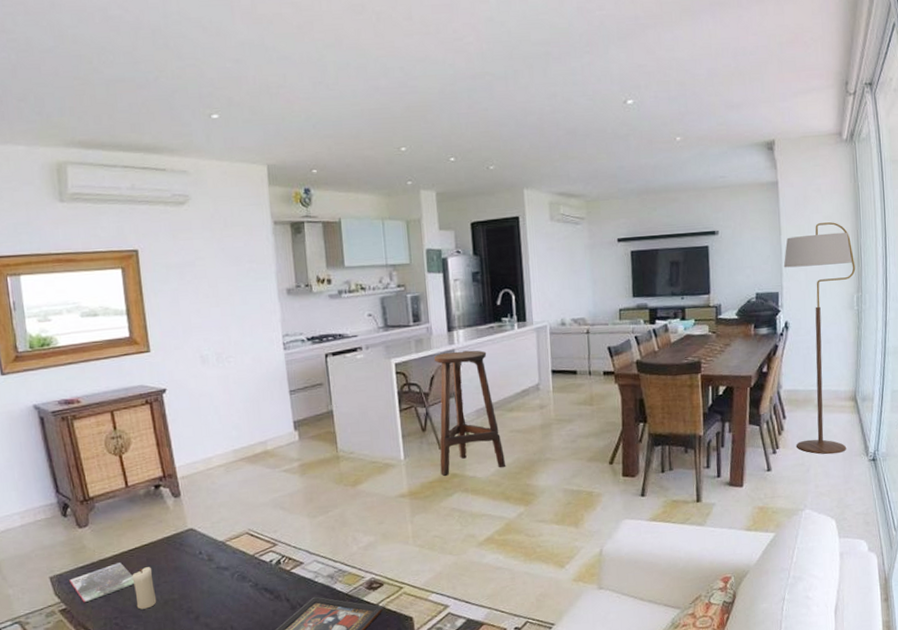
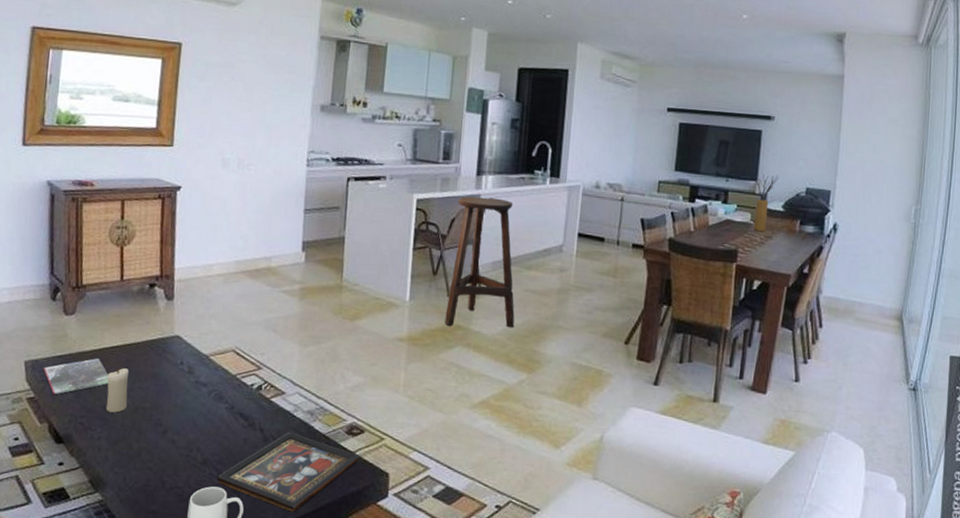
vase: none [708,285,730,342] -> present [753,174,779,232]
floor lamp: present [783,222,856,454] -> none [830,125,917,375]

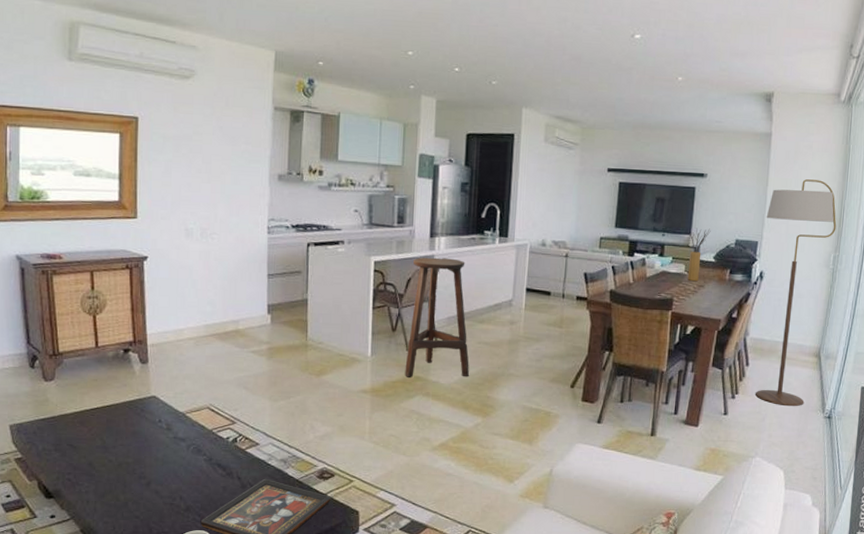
magazine: present [43,358,109,395] -> none [28,420,92,455]
candle: present [105,368,130,413] -> none [90,428,111,469]
floor lamp: none [830,125,917,375] -> present [755,179,837,406]

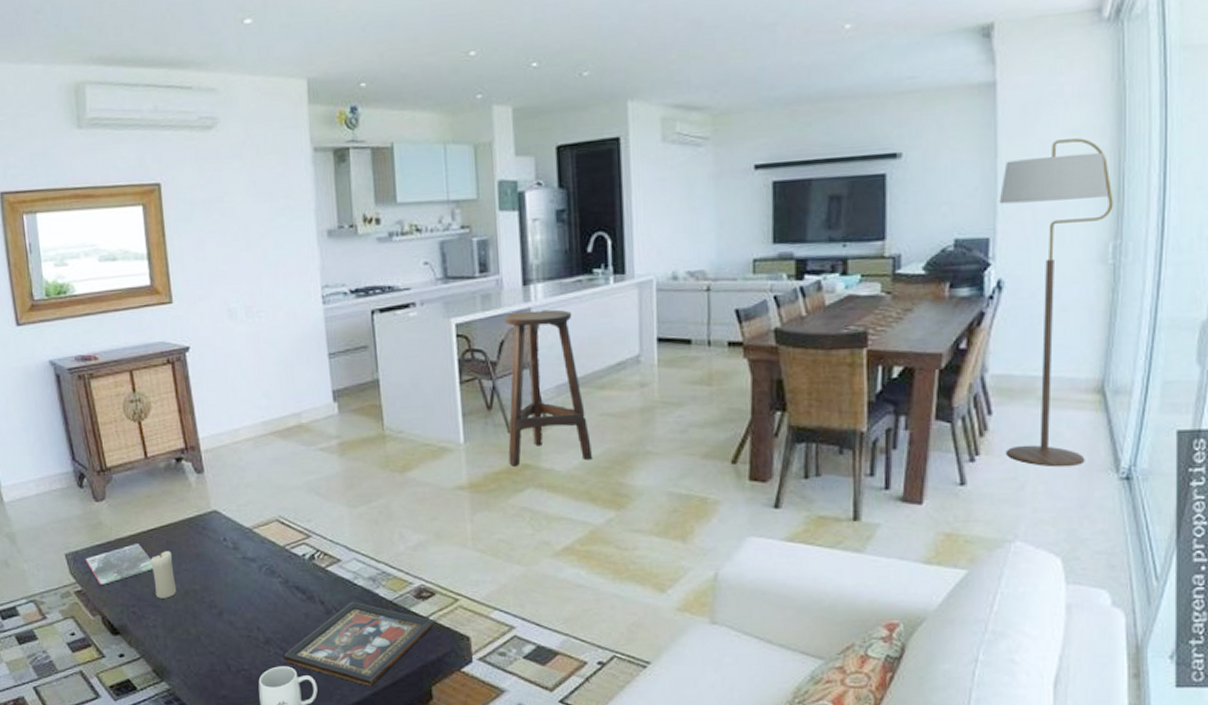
magazine: none [28,420,92,455] -> present [85,544,154,586]
candle: none [90,428,111,469] -> present [150,551,177,599]
vase: present [687,228,711,282] -> none [883,228,915,305]

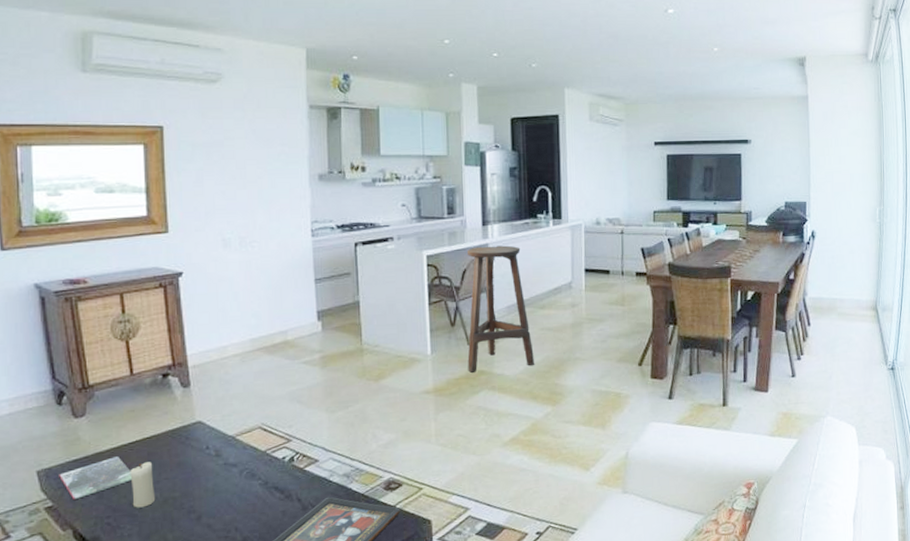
floor lamp: present [998,138,1113,466] -> none [811,138,878,362]

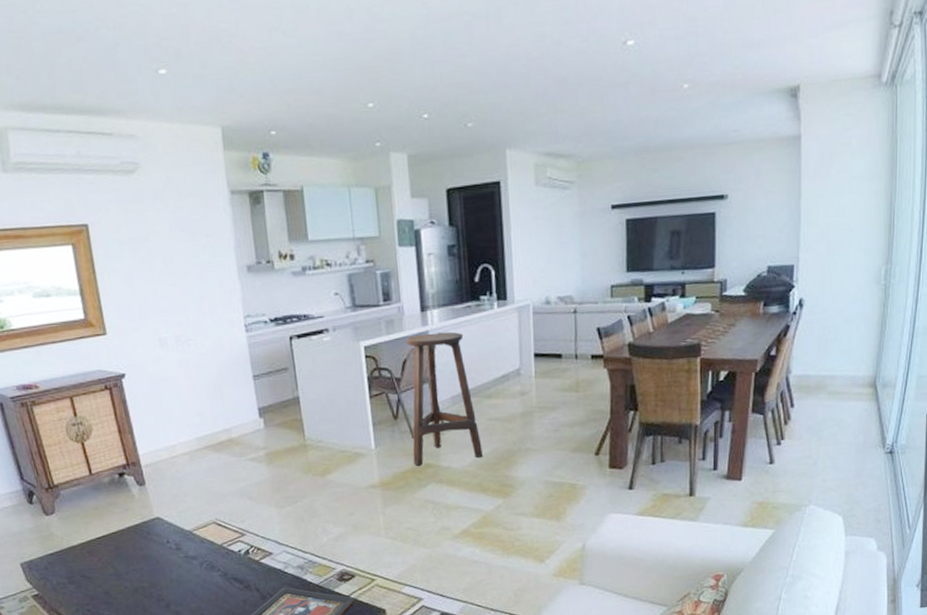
magazine: present [59,456,133,501] -> none [40,550,105,590]
candle: present [130,462,156,508] -> none [101,555,127,597]

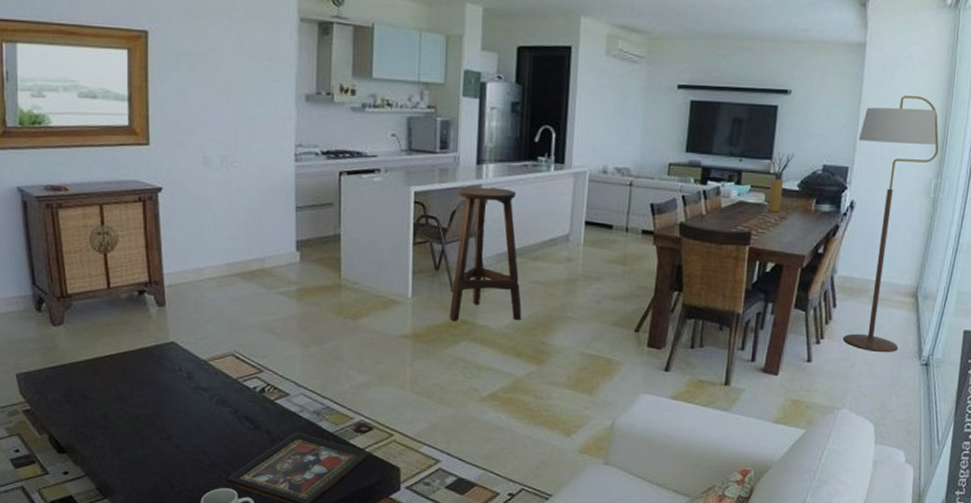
vase: none [713,258,738,322] -> present [767,152,795,213]
floor lamp: none [801,182,886,446] -> present [843,96,939,352]

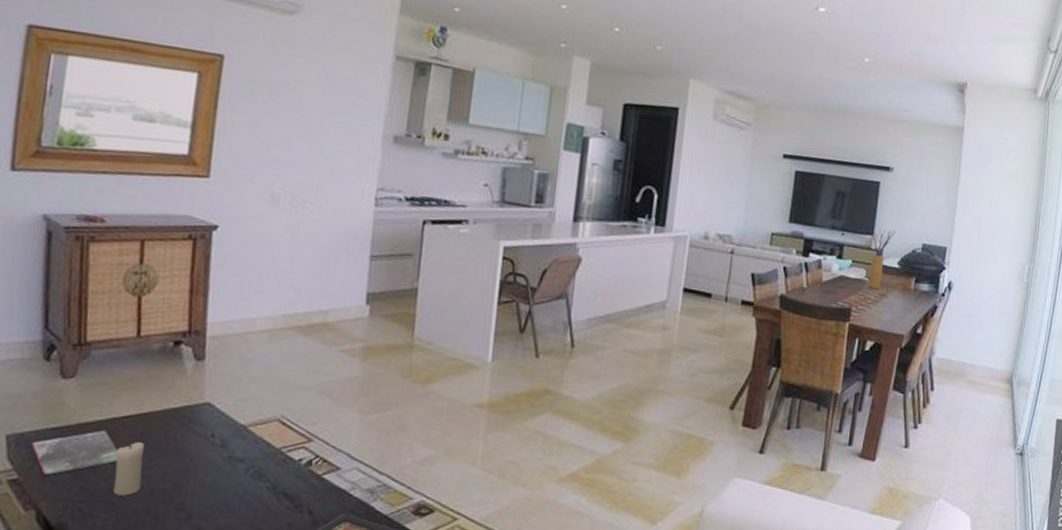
magazine: none [37,368,107,407] -> present [31,431,119,476]
candle: none [104,377,128,421] -> present [112,442,145,496]
bar stool: present [449,186,522,321] -> none [531,244,613,391]
floor lamp: present [843,96,939,352] -> none [940,181,1032,440]

